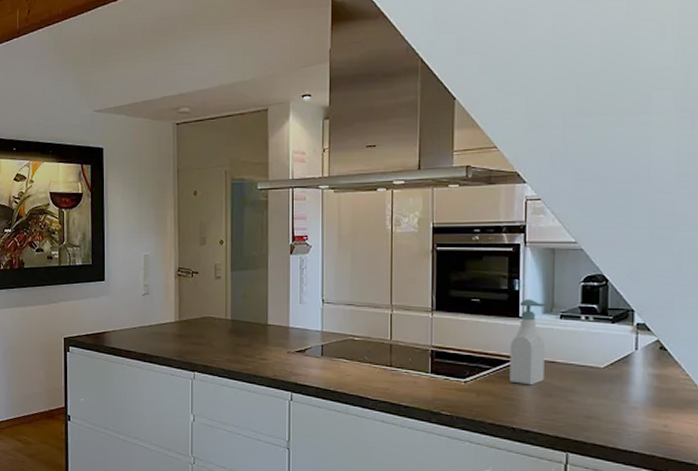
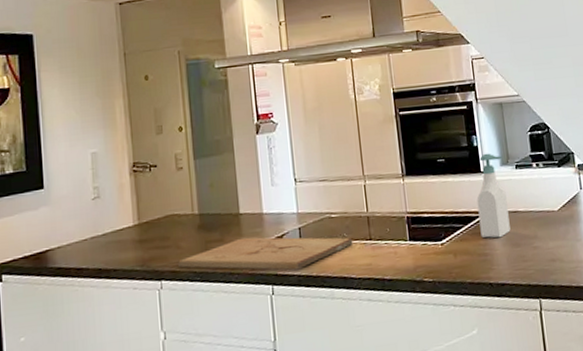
cutting board: none [210,346,373,383] -> present [178,237,353,270]

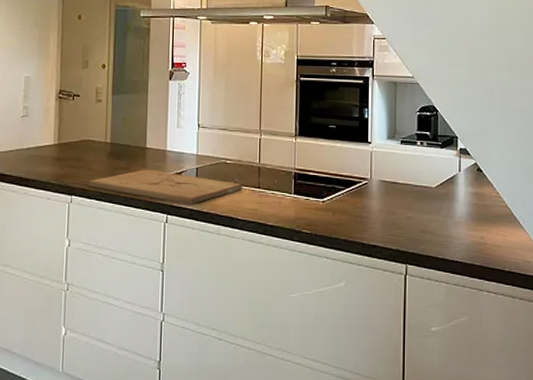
soap bottle: present [476,153,511,238] -> none [360,126,389,204]

